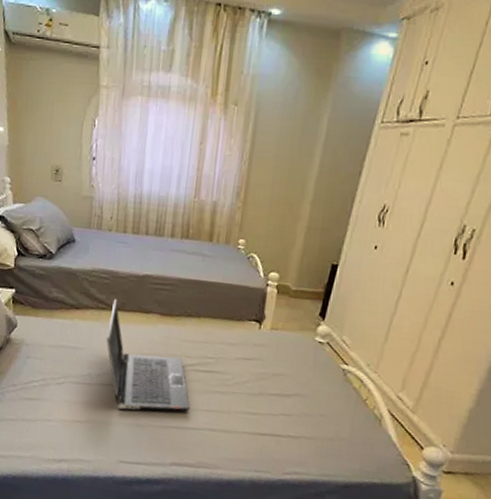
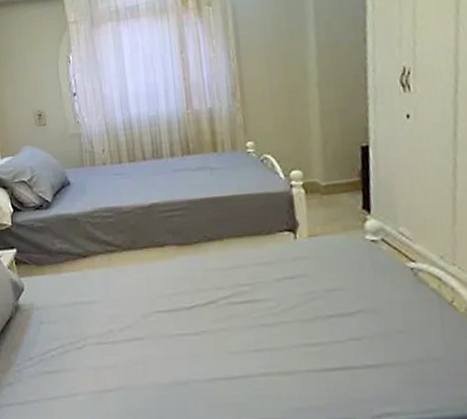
laptop computer: present [106,299,190,411] -> none [121,237,235,367]

